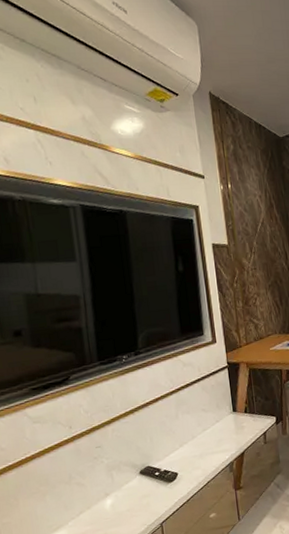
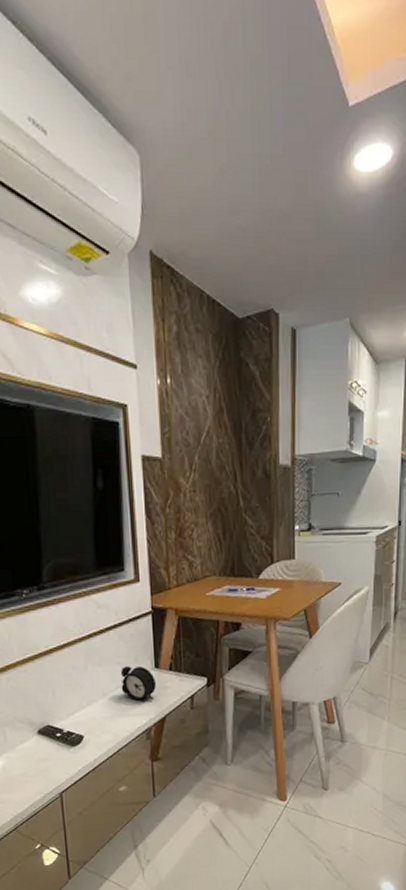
alarm clock: none [206,411,235,440] -> present [121,666,156,701]

